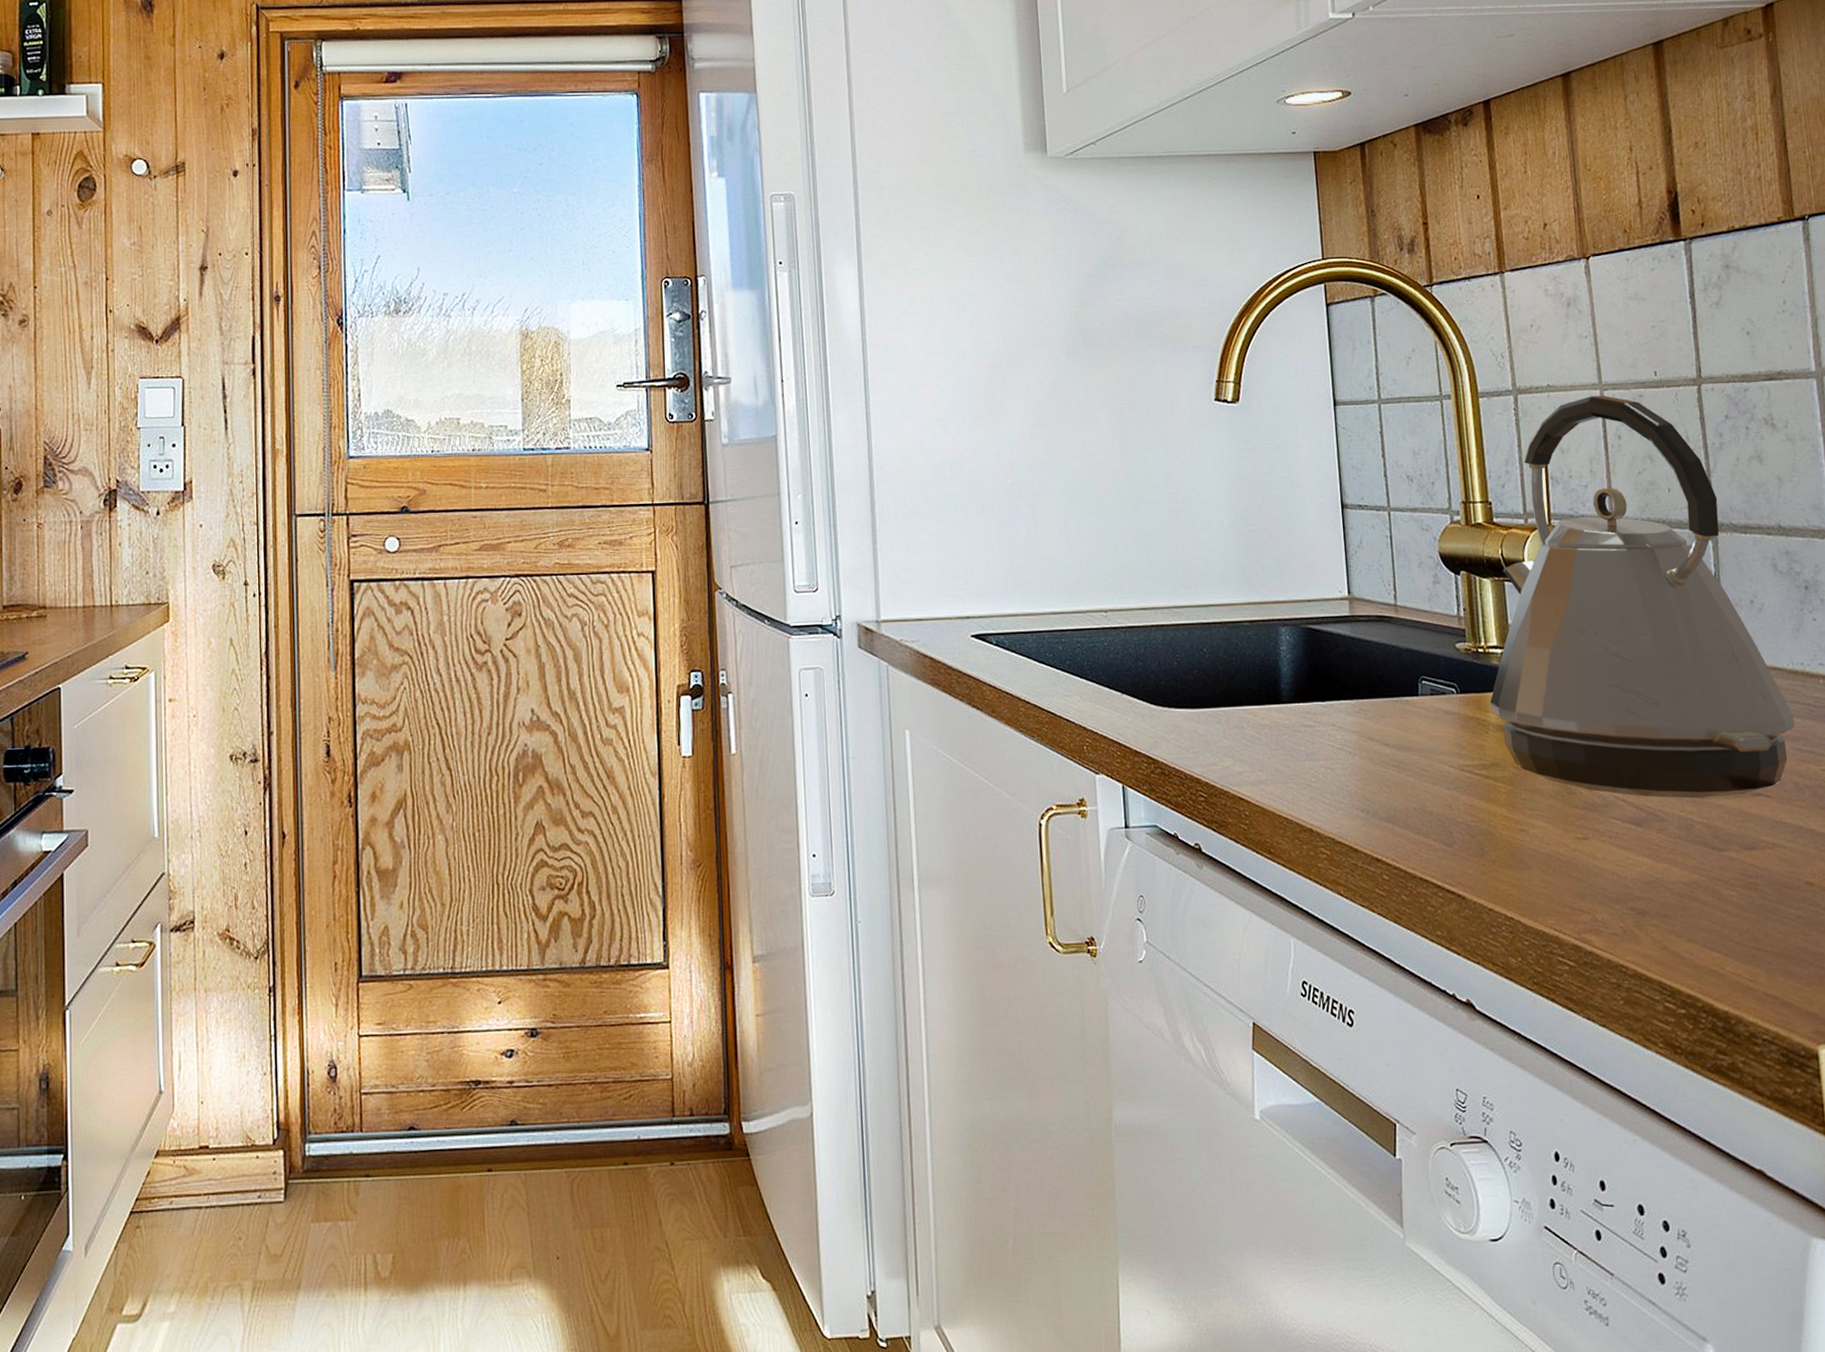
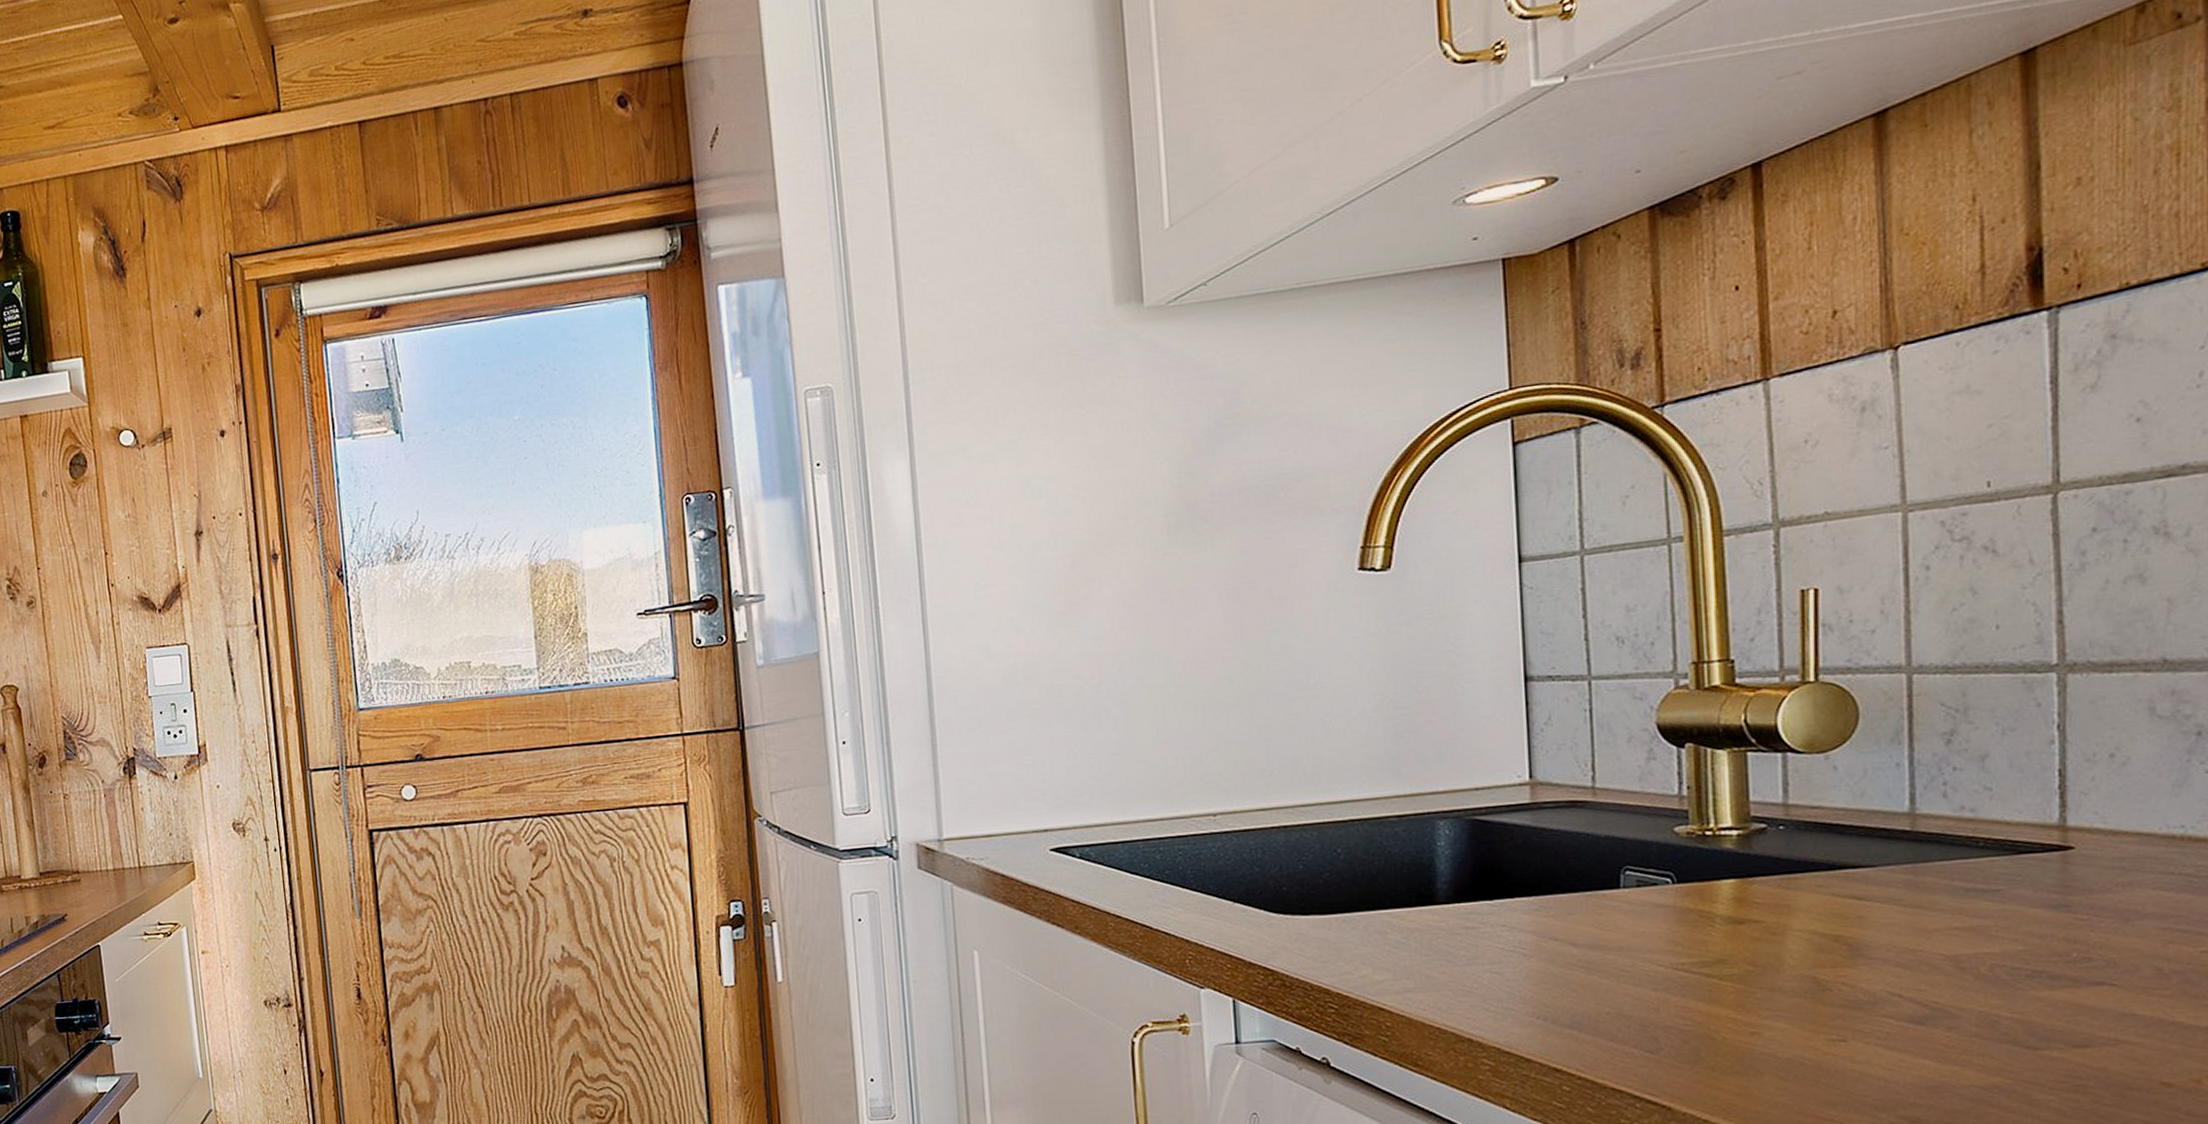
kettle: present [1489,395,1795,799] -> none [1717,518,2163,992]

